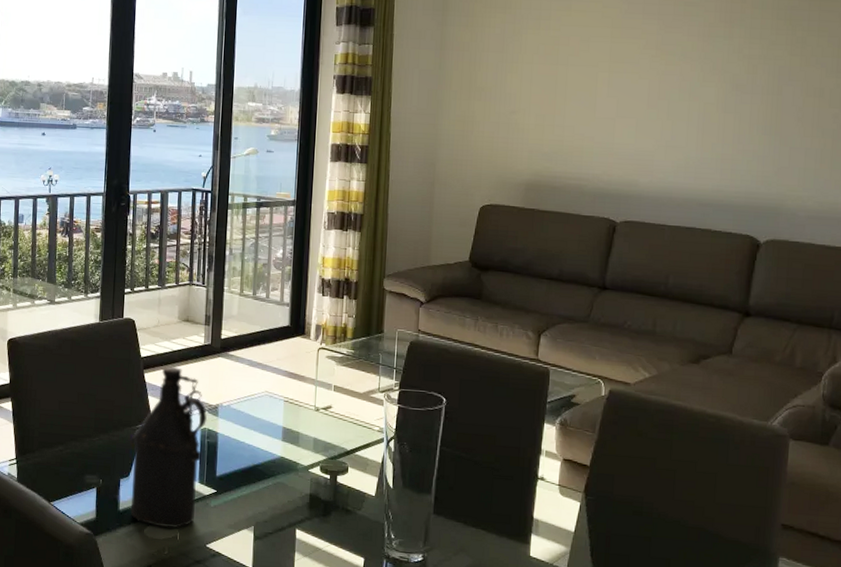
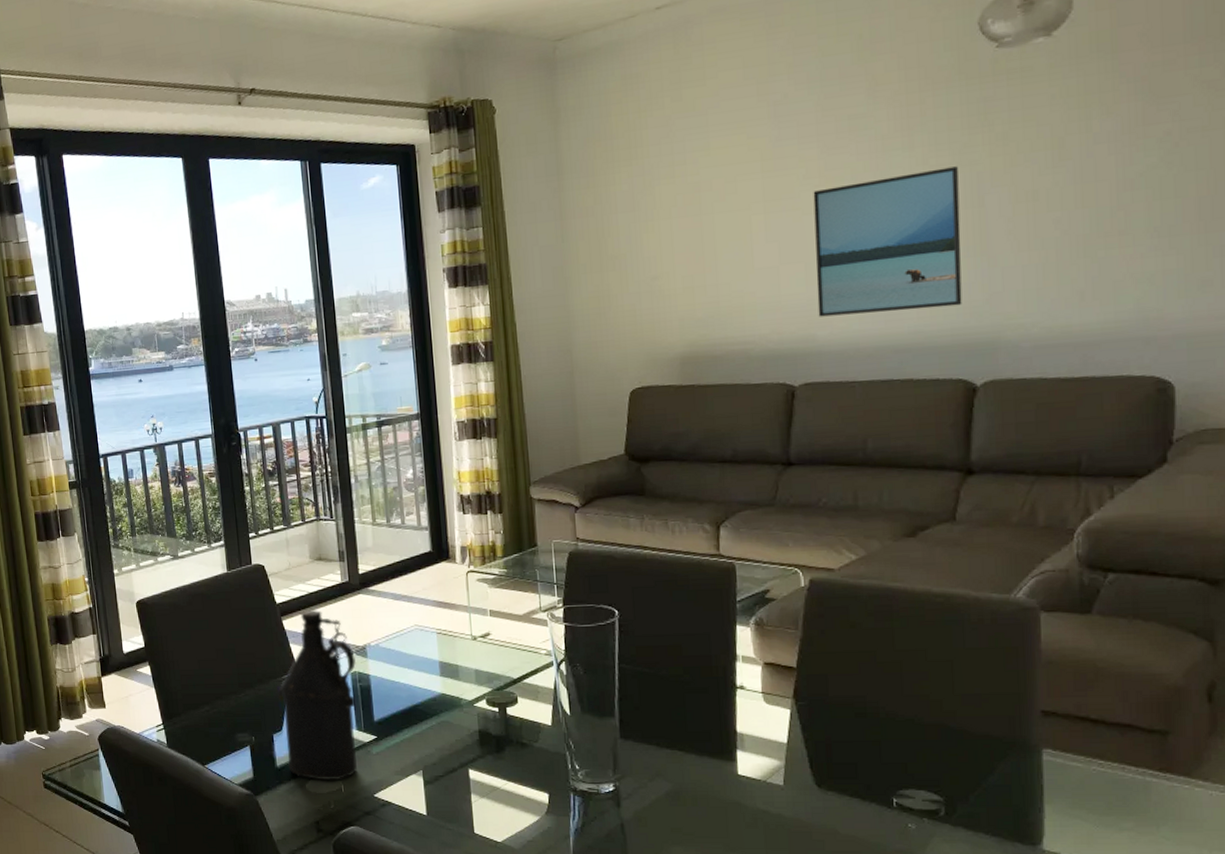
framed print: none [642,58,765,174] -> present [813,166,962,317]

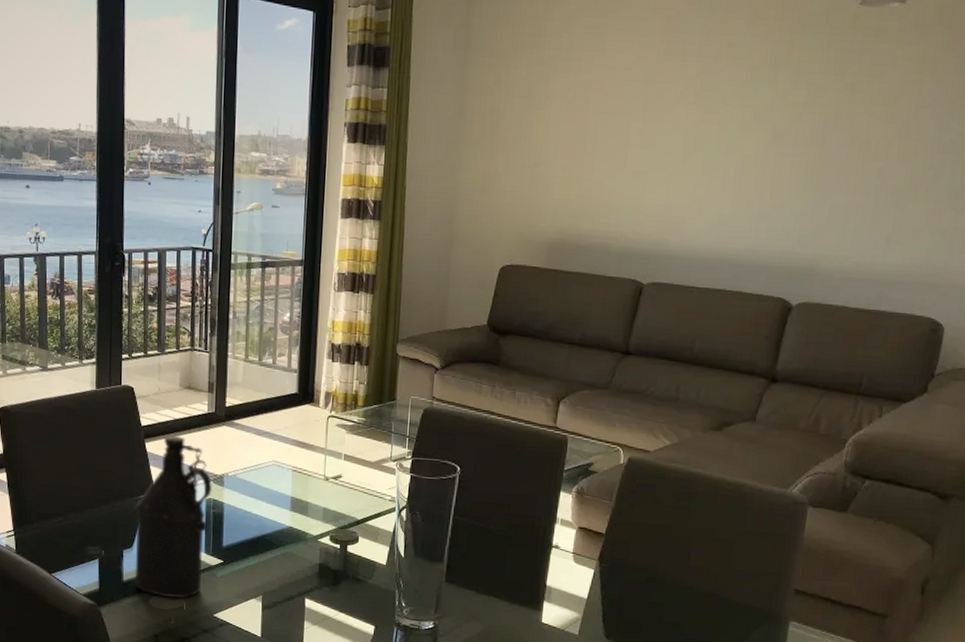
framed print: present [813,166,962,317] -> none [673,106,810,232]

